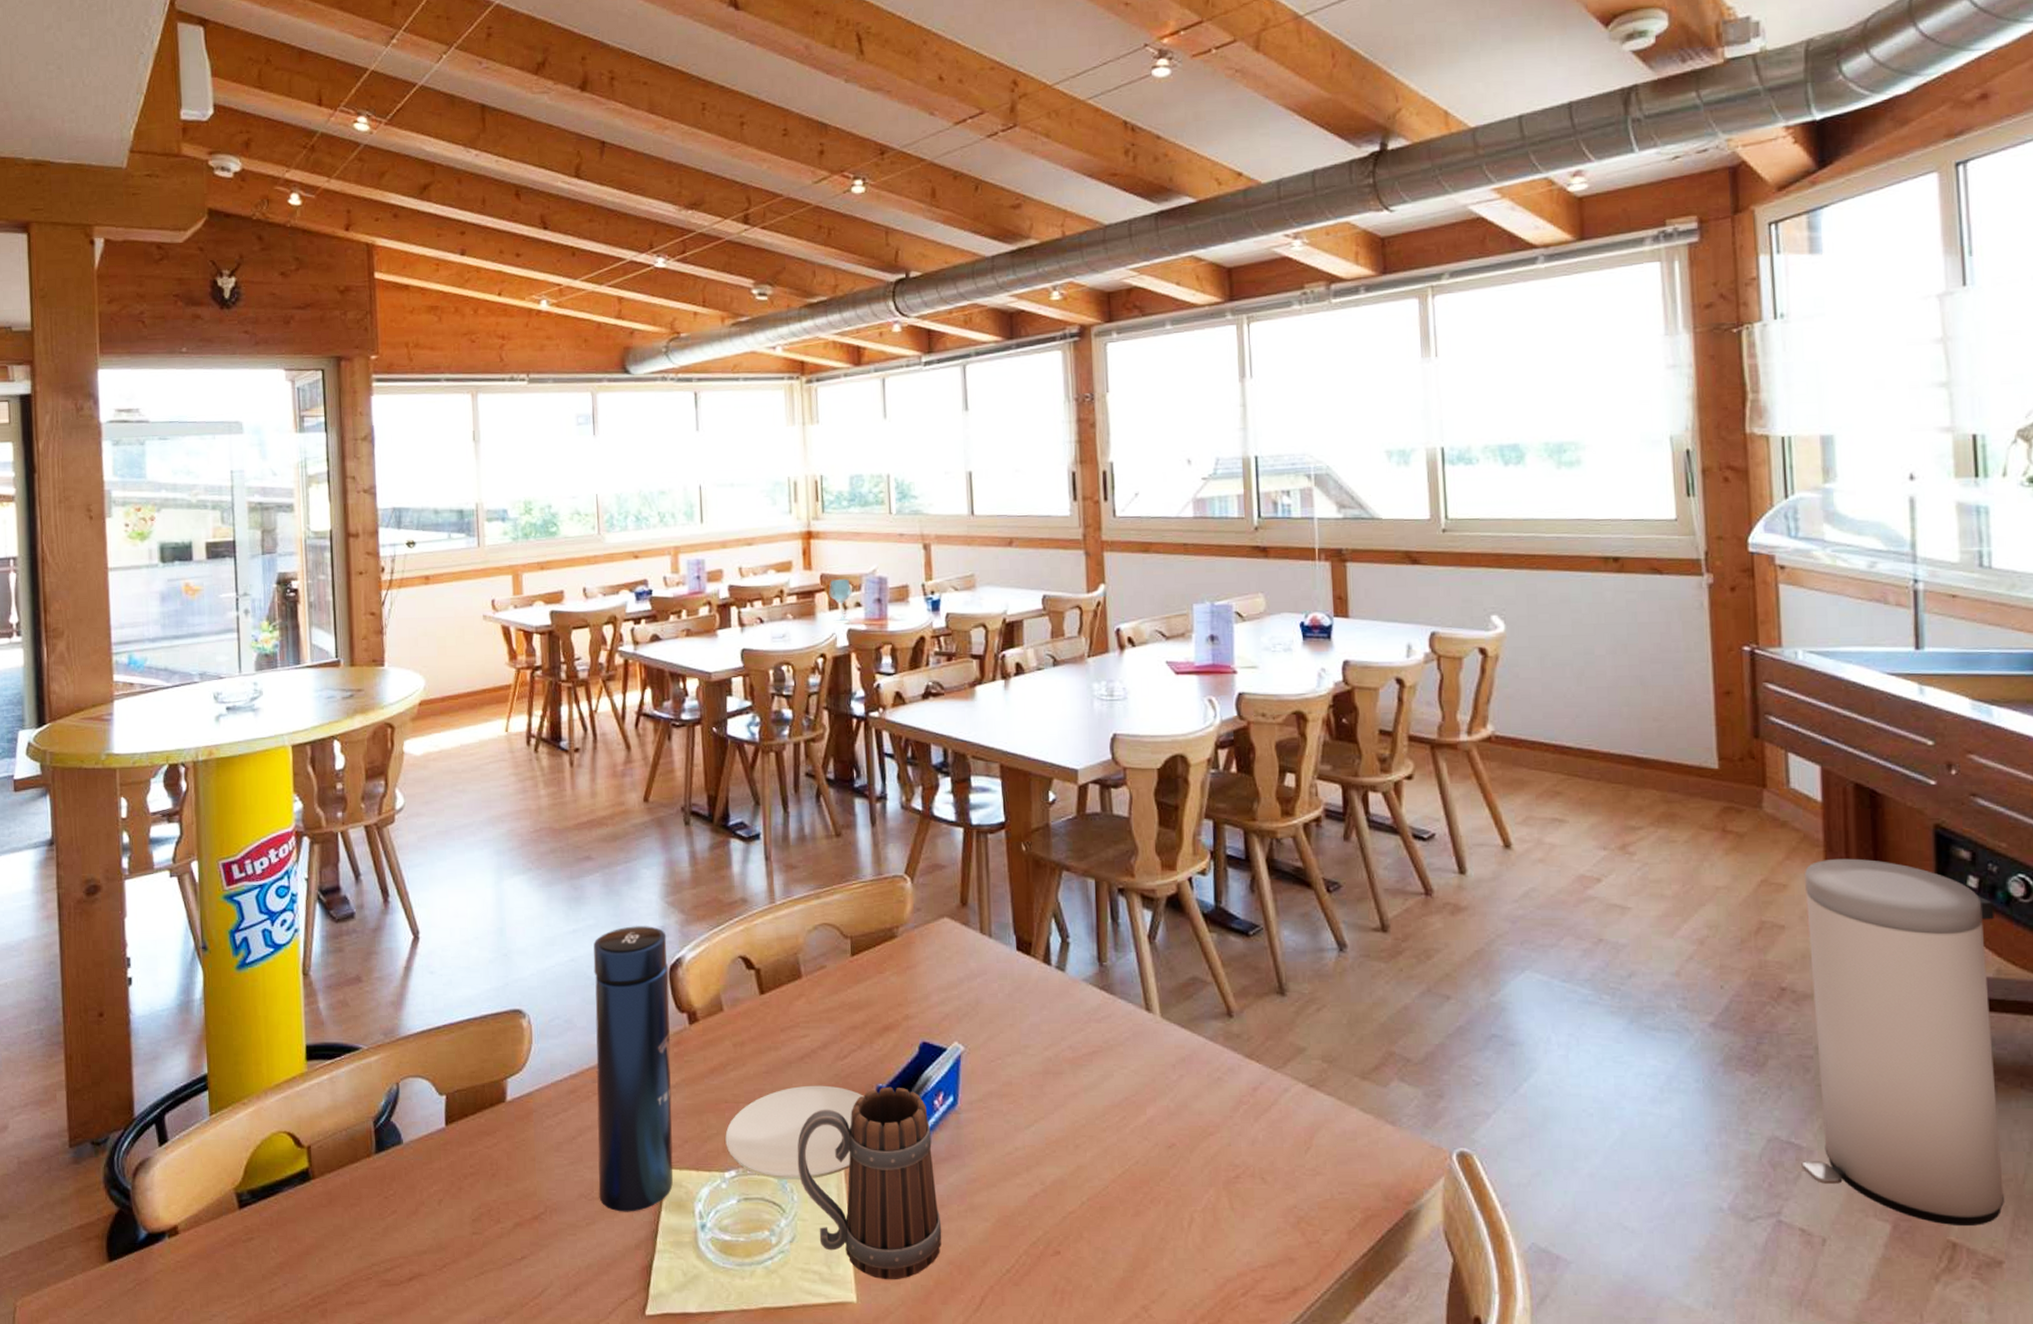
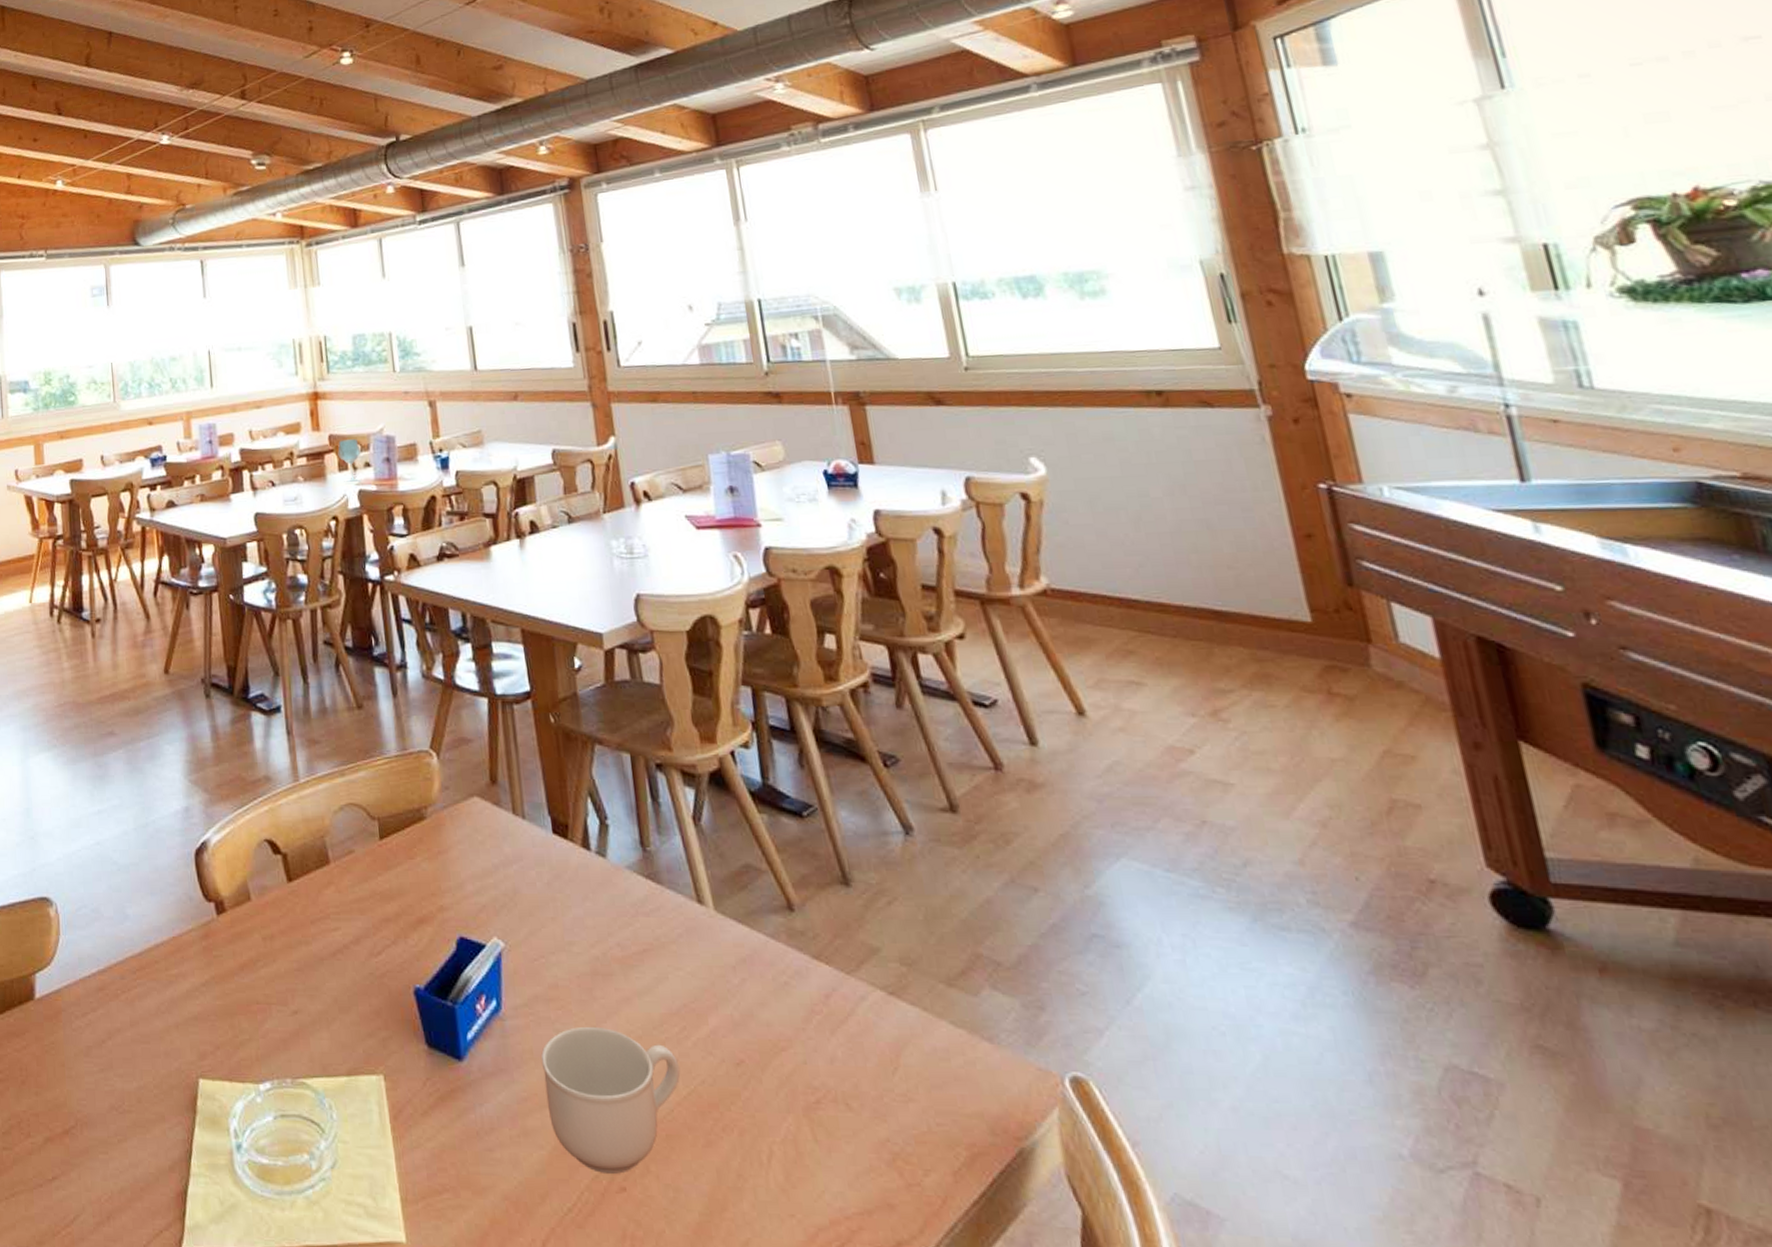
thermos: present [593,926,673,1212] -> none [118,806,206,1128]
plate: present [725,1085,865,1181] -> none [258,985,402,1095]
beer mug: present [797,1087,942,1280] -> none [333,988,495,1218]
teacup: none [991,1117,1118,1240] -> present [541,1026,681,1174]
pedal bin: present [1801,858,2004,1225] -> none [1433,724,1763,1186]

